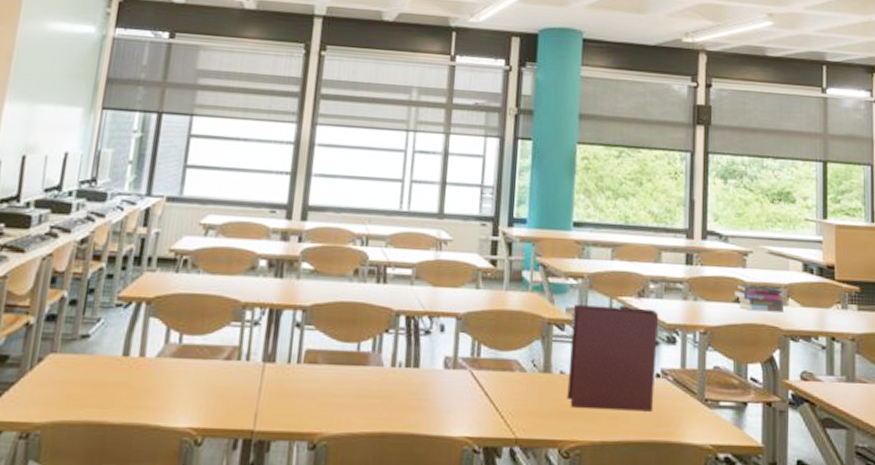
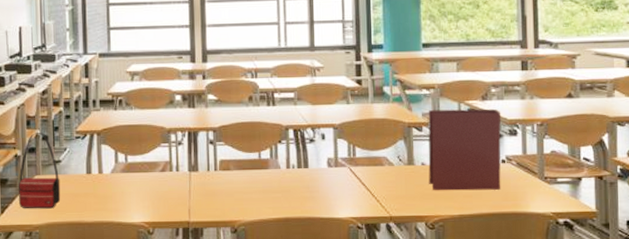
shoulder bag: none [19,294,84,402] -> present [18,133,61,209]
books: present [735,285,784,312] -> none [566,83,610,104]

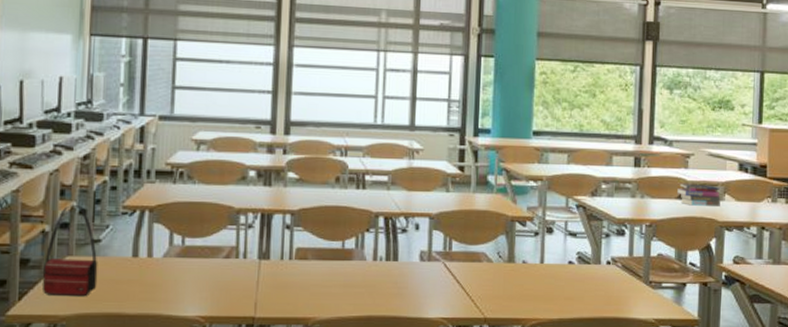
binder: present [428,108,501,191] -> none [529,204,610,293]
books: none [566,83,610,104] -> present [677,184,721,206]

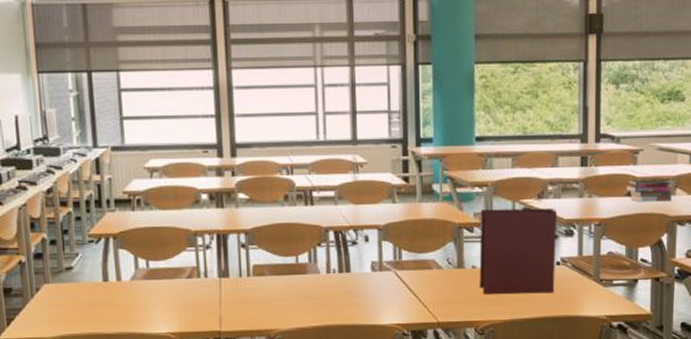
shoulder bag: present [42,205,98,297] -> none [24,236,75,320]
binder: none [529,204,610,293] -> present [479,207,558,295]

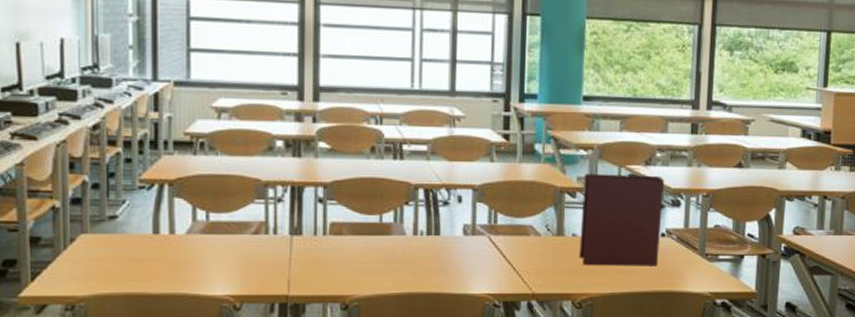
books: present [626,180,672,202] -> none [736,152,782,175]

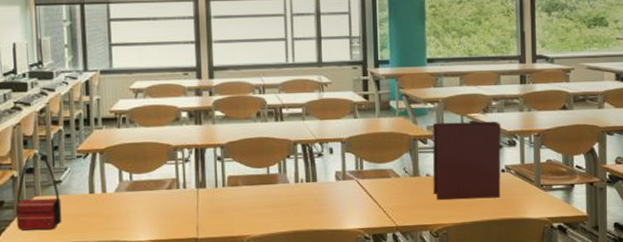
shoulder bag: none [55,179,116,277] -> present [15,152,62,231]

